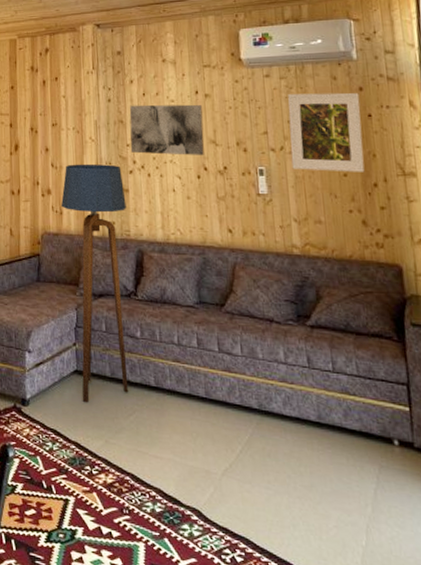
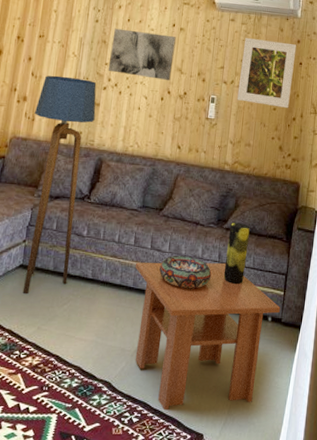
coffee table: none [203,368,409,552] -> present [135,262,280,411]
decorative bowl: none [234,360,303,401] -> present [159,256,212,289]
vase: none [315,319,348,397] -> present [223,223,250,285]

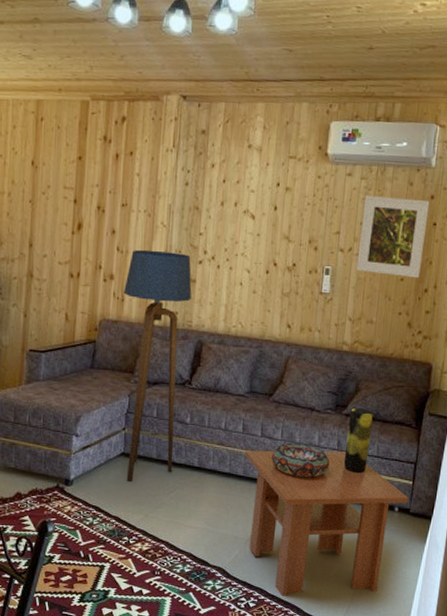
wall art: present [108,28,176,80] -> none [203,191,281,250]

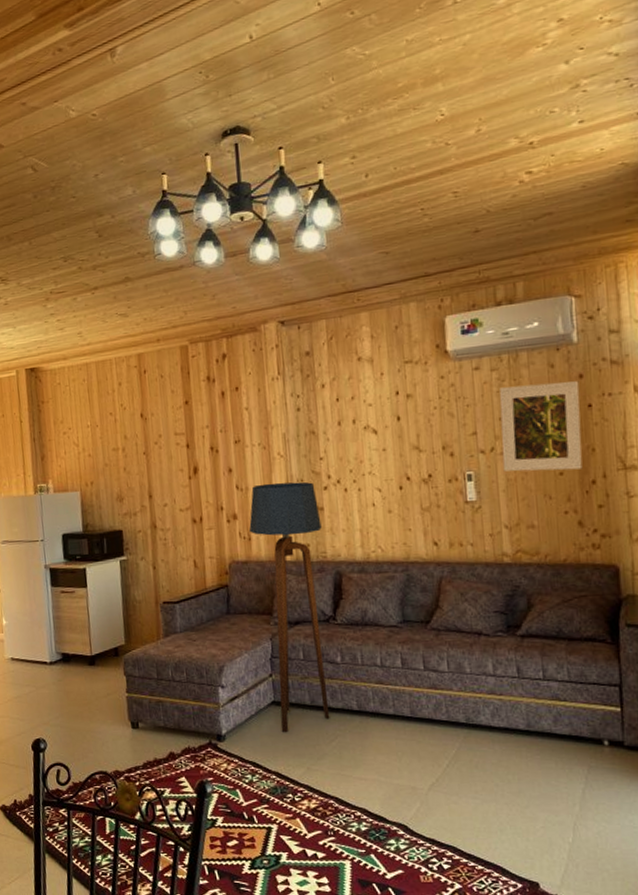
coffee table: present [244,450,409,597] -> none [408,678,620,856]
decorative bowl: present [271,443,330,478] -> none [440,674,512,714]
vase: present [343,408,373,474] -> none [525,626,558,704]

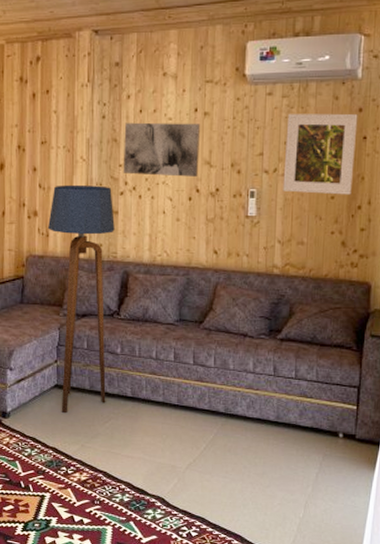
wall art: none [321,406,407,467] -> present [123,122,200,177]

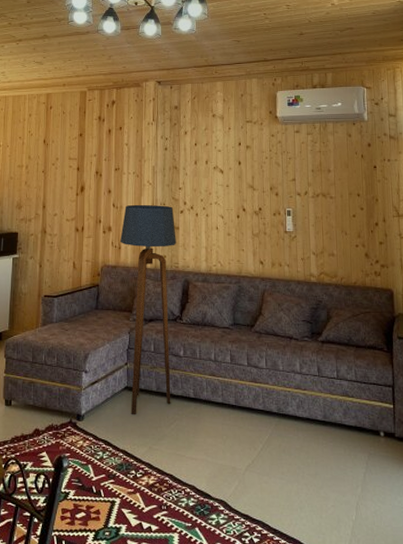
wall art: present [123,122,200,177] -> none [182,153,244,198]
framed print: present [283,113,358,195] -> none [312,147,369,214]

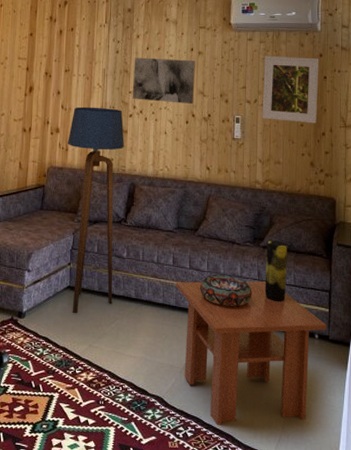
wall art: none [182,153,244,198] -> present [132,57,195,104]
coffee table: none [234,376,392,531] -> present [175,280,327,426]
decorative bowl: none [259,372,313,405] -> present [200,275,252,307]
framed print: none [312,147,369,214] -> present [262,56,319,123]
vase: none [325,335,348,399] -> present [265,241,287,302]

